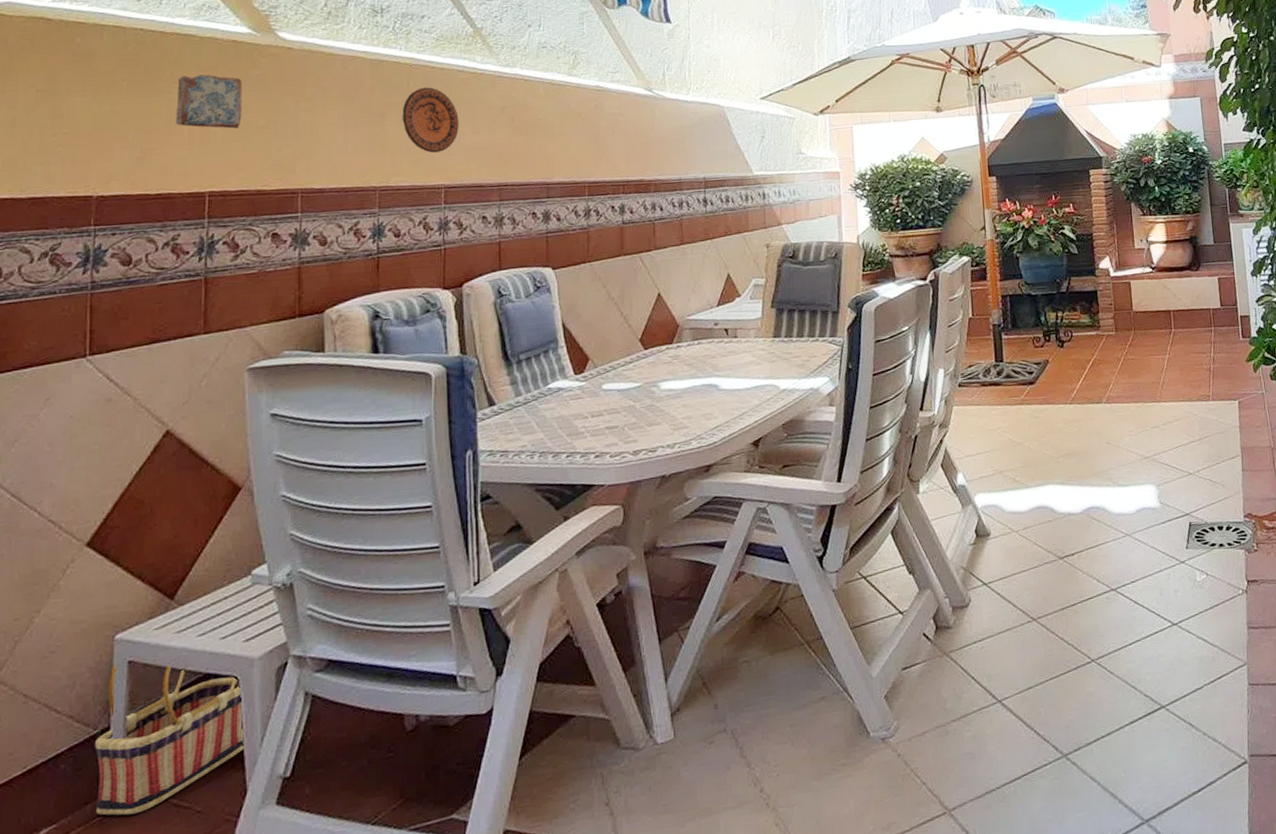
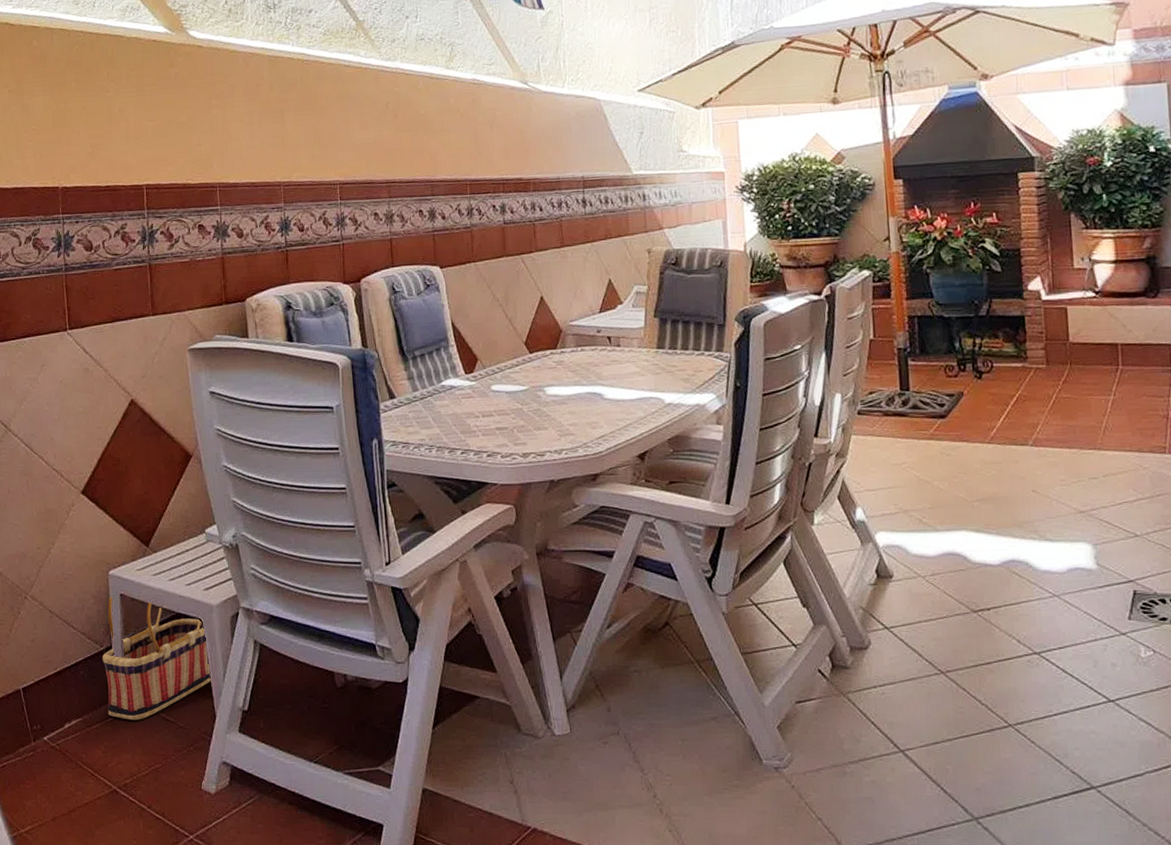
ceramic tile: present [176,74,242,129] -> none [113,73,166,125]
decorative plate: present [402,87,459,153] -> none [298,82,349,149]

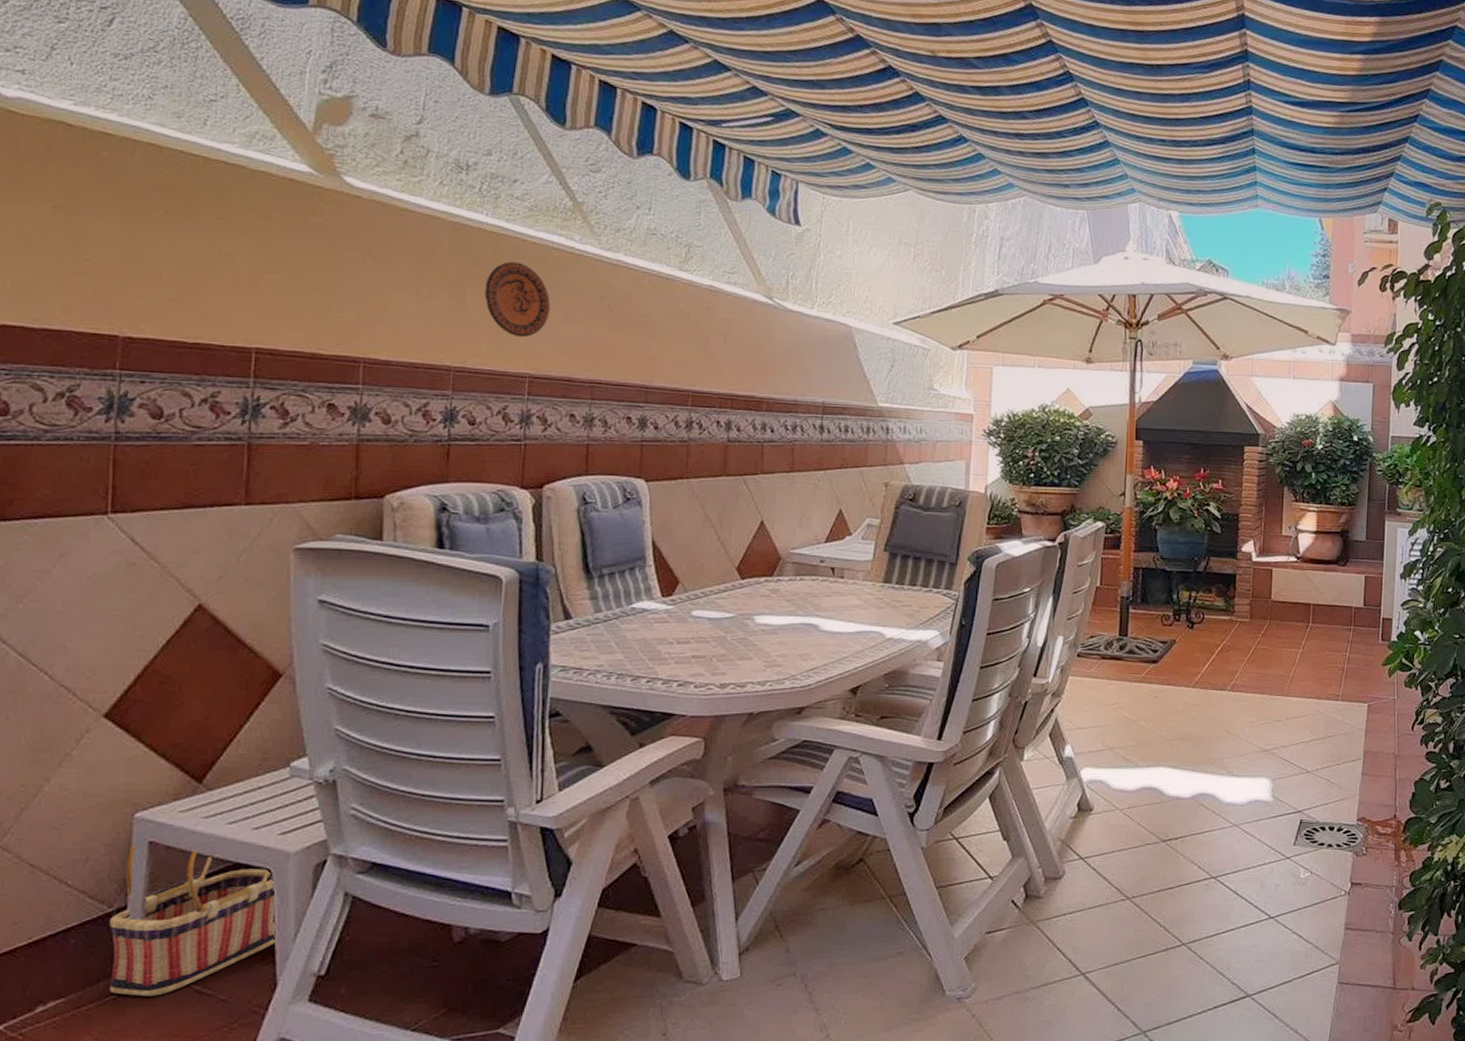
decorative plate: none [298,82,349,149] -> present [484,261,550,337]

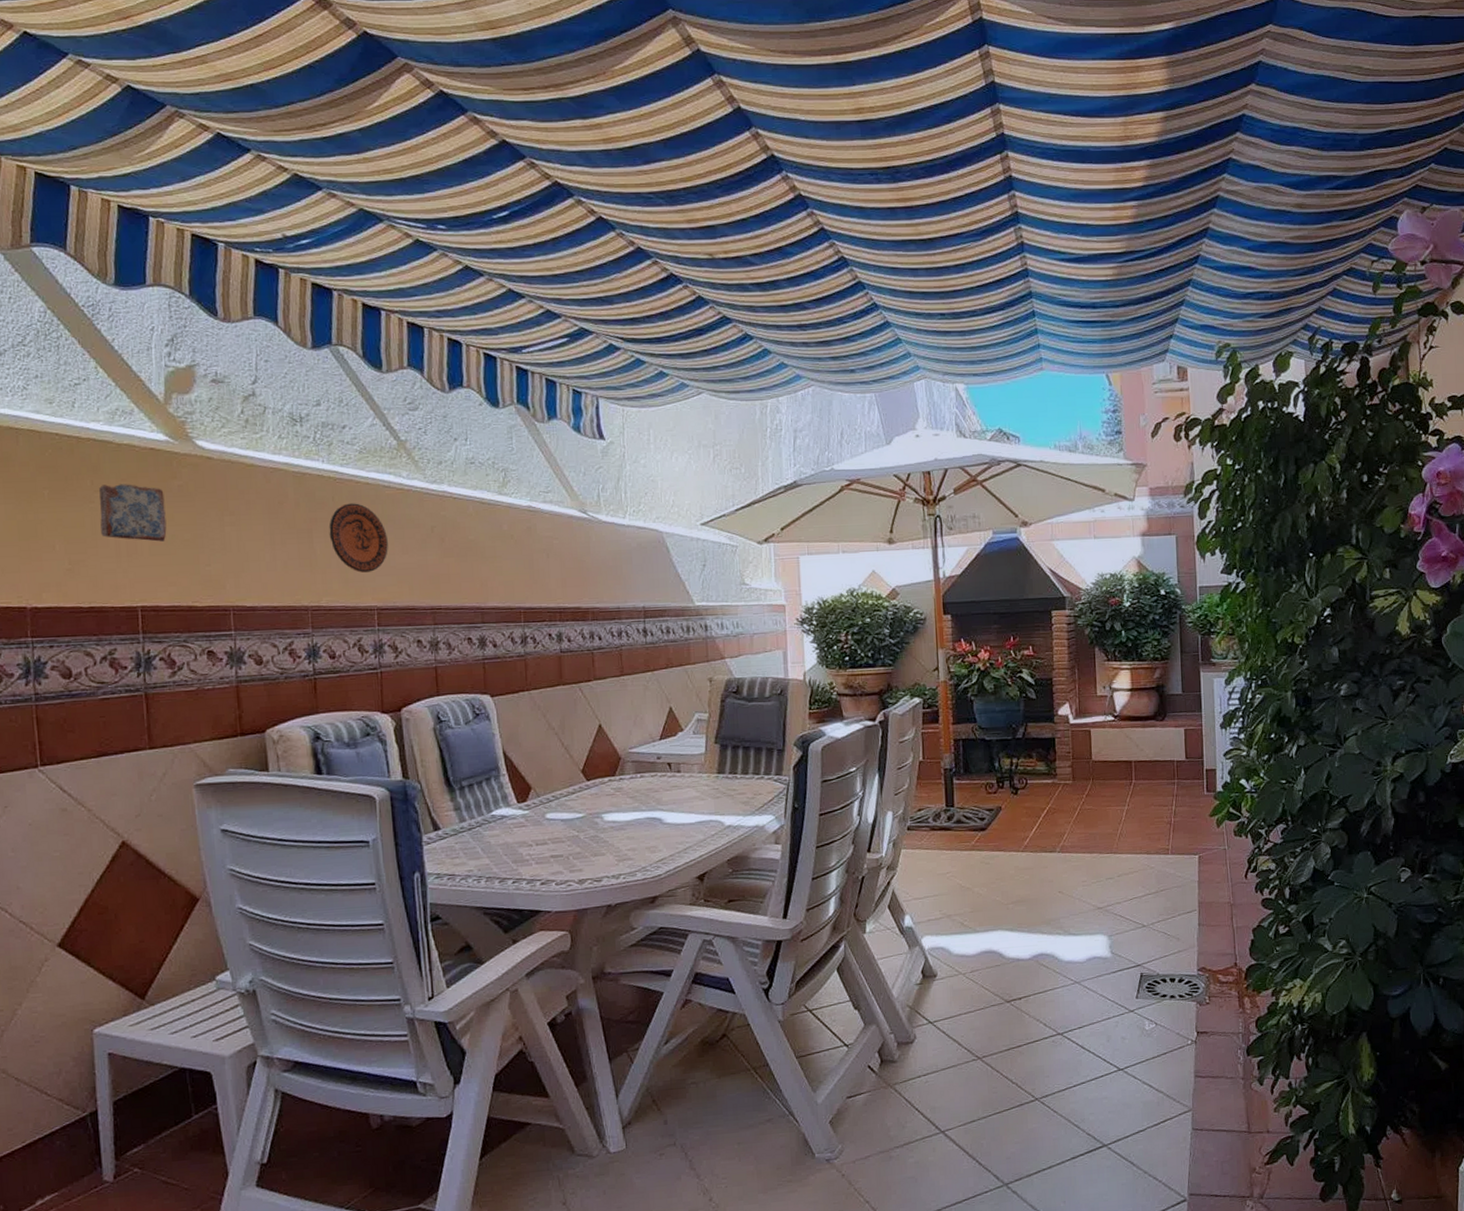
basket: present [108,842,277,997] -> none [84,1054,224,1188]
ceramic tile: none [219,212,300,280] -> present [99,484,167,542]

